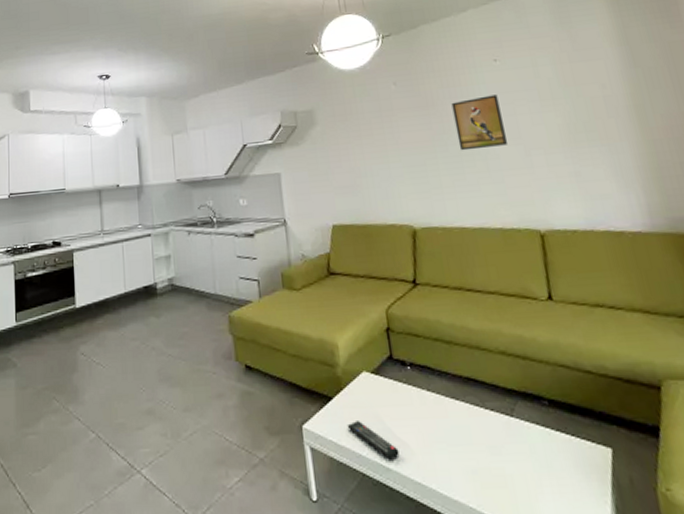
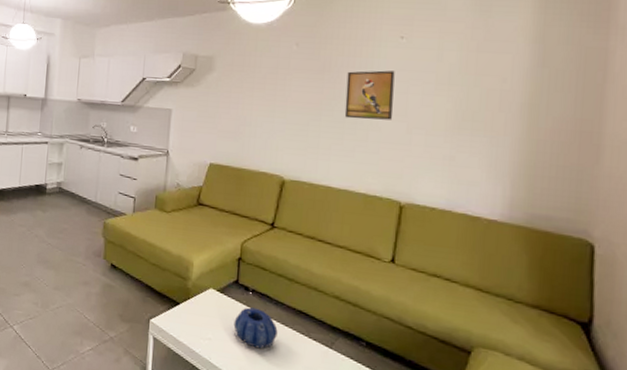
remote control: present [347,421,399,460] -> none [187,325,227,361]
decorative bowl: none [397,385,450,435] -> present [233,307,278,349]

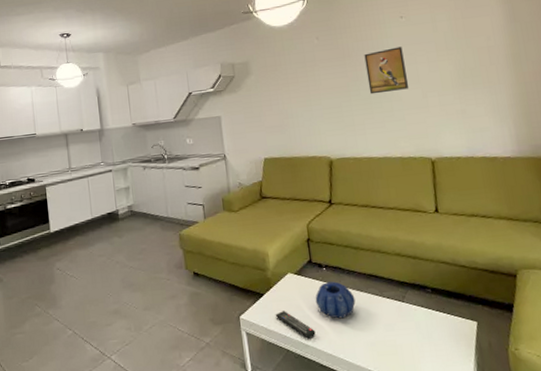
remote control: none [187,325,227,361] -> present [275,311,316,339]

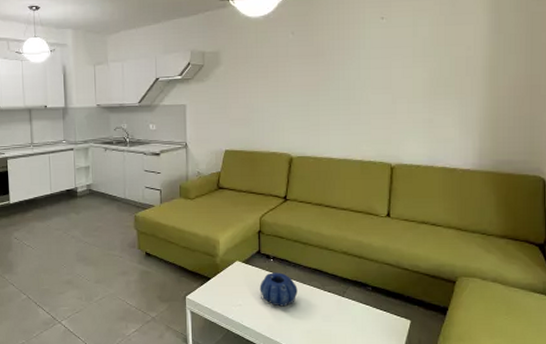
remote control: present [275,311,316,339] -> none [220,295,256,322]
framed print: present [364,46,409,95] -> none [338,49,380,96]

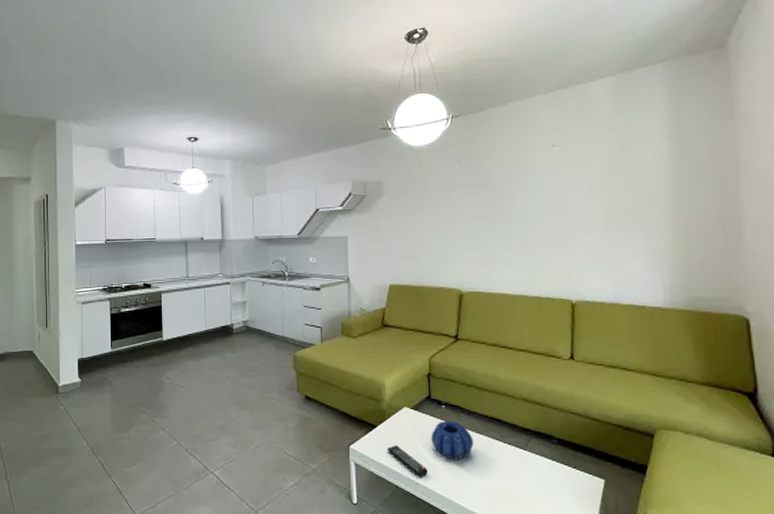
remote control: none [220,295,256,322] -> present [386,445,428,477]

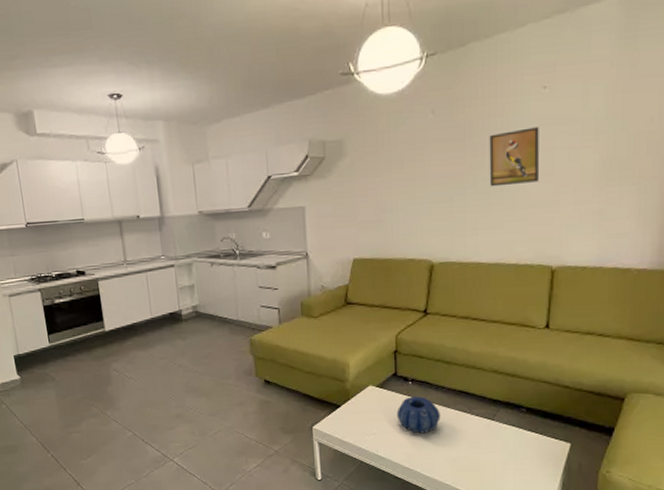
remote control: present [386,445,428,477] -> none [351,423,393,452]
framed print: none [508,178,555,227] -> present [489,127,540,187]

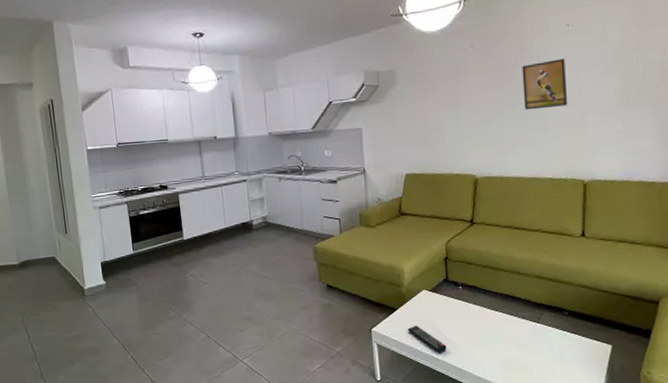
remote control: none [351,423,393,452] -> present [407,326,447,353]
decorative bowl: present [396,396,440,434] -> none [448,300,490,336]

